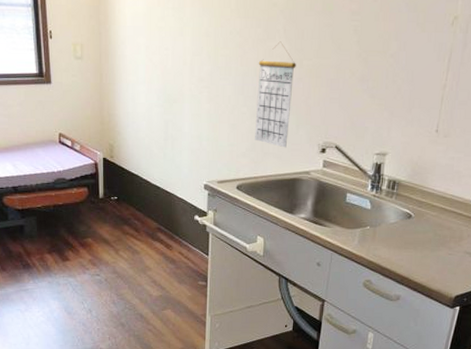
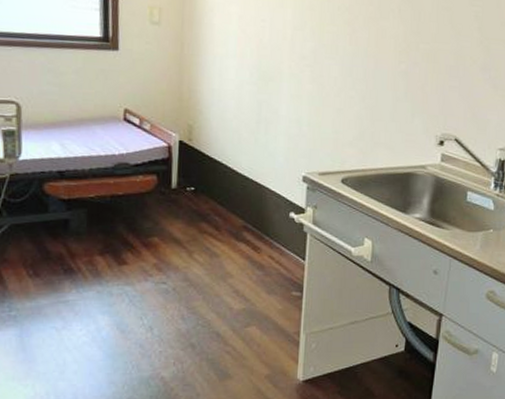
calendar: present [255,41,296,148] -> none [364,21,412,138]

